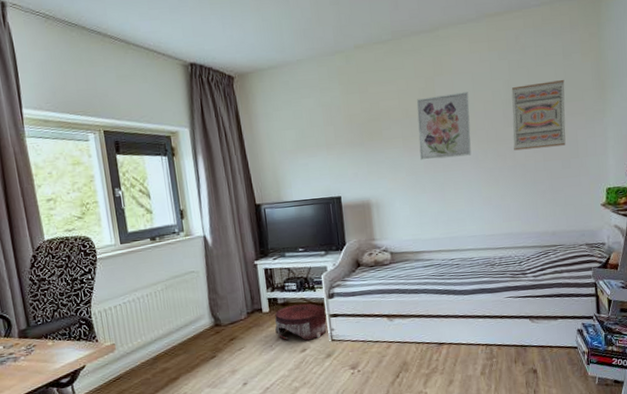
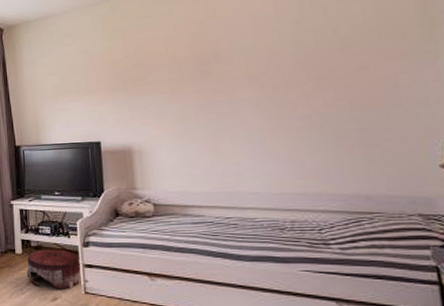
wall art: present [416,92,472,161] -> none [186,35,253,107]
wall art: present [511,79,566,151] -> none [302,16,381,98]

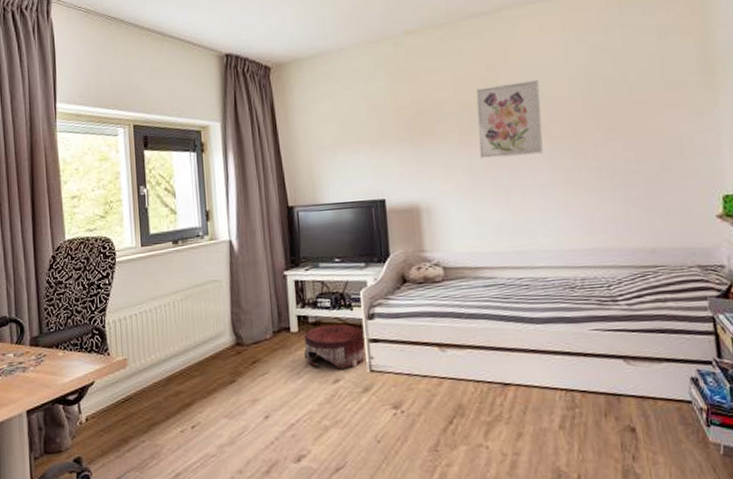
wall art: none [186,35,253,107] -> present [475,80,544,159]

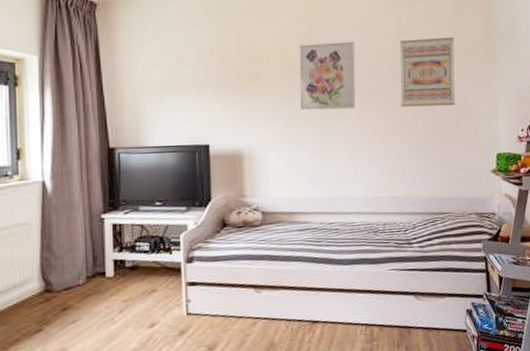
pouf: present [303,324,365,370] -> none [119,268,183,314]
wall art: none [592,63,666,148] -> present [399,36,455,107]

